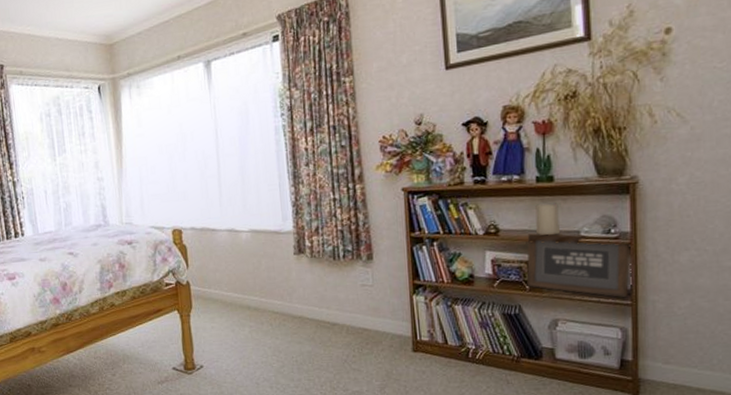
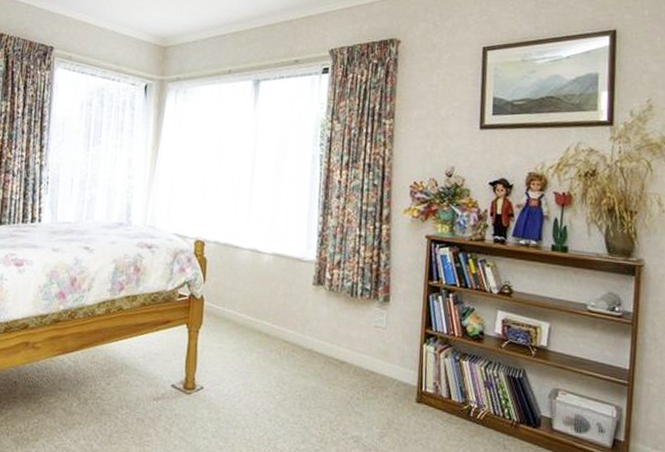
picture frame: present [526,233,630,298] -> none [533,299,631,377]
candle: present [535,202,561,236] -> none [546,271,570,305]

